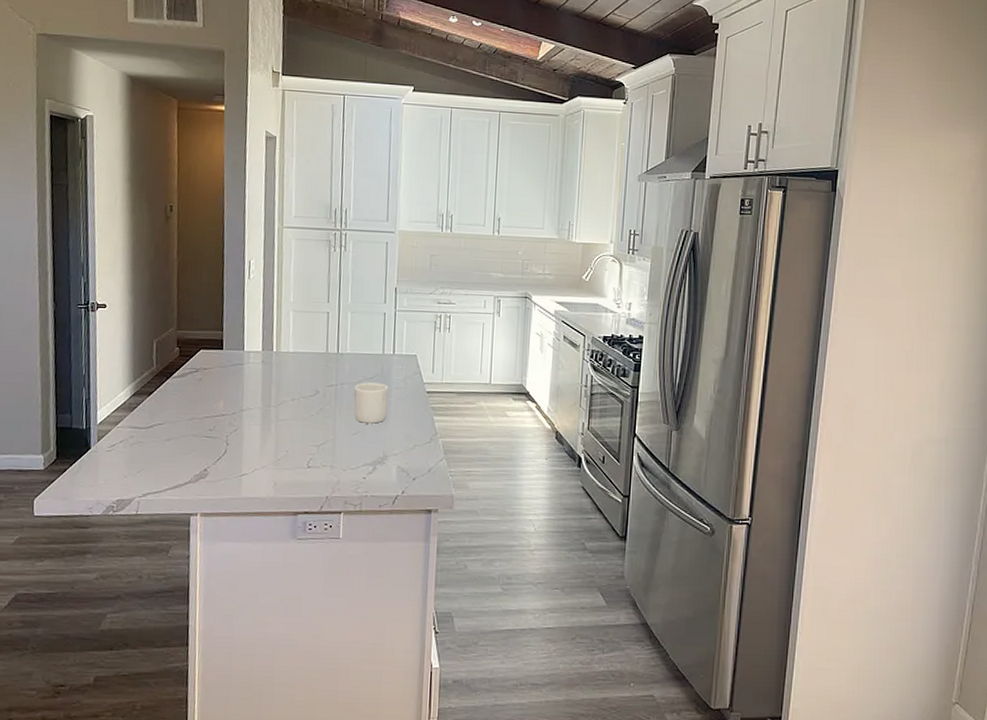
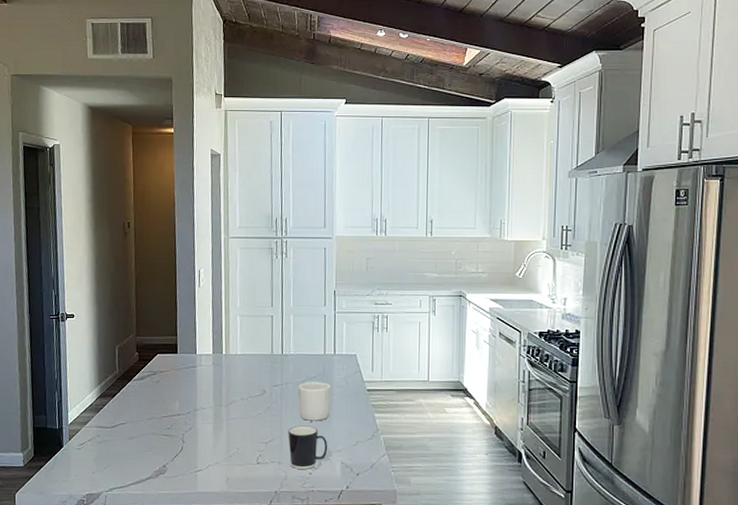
mug: none [341,428,384,474] -> present [287,425,328,470]

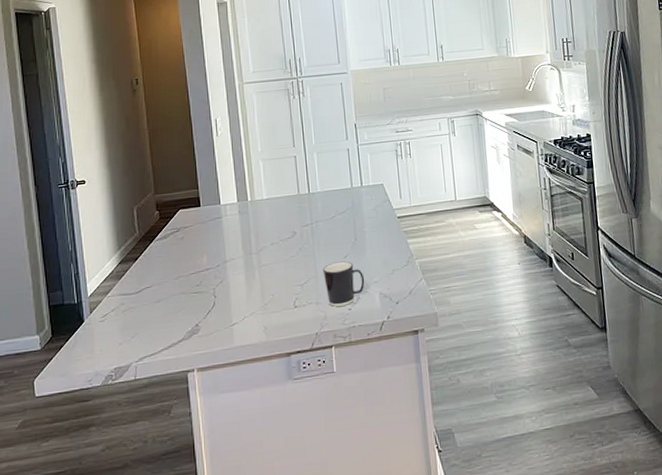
mug: present [298,382,331,421] -> none [328,215,363,256]

